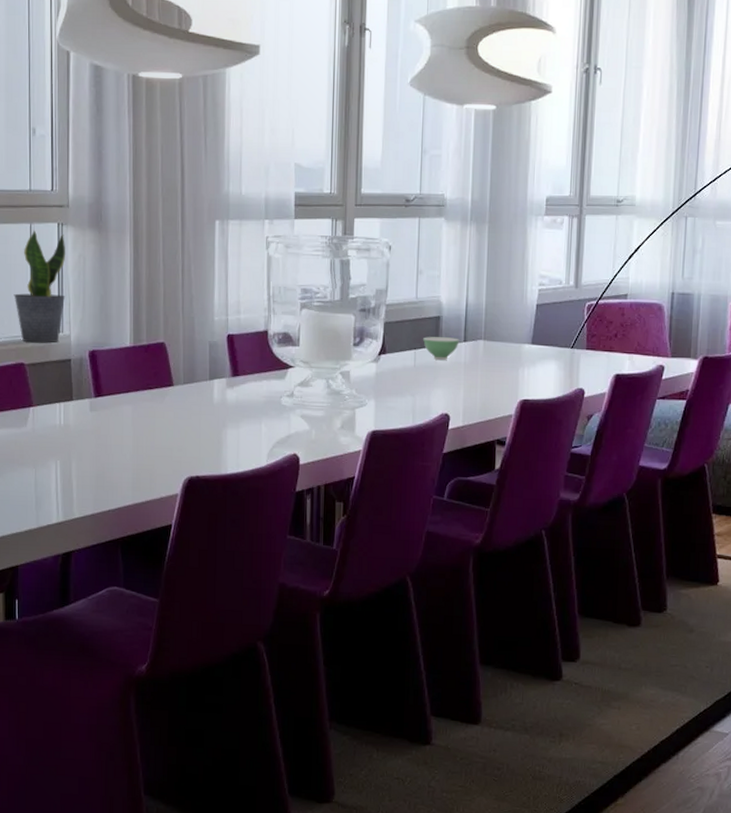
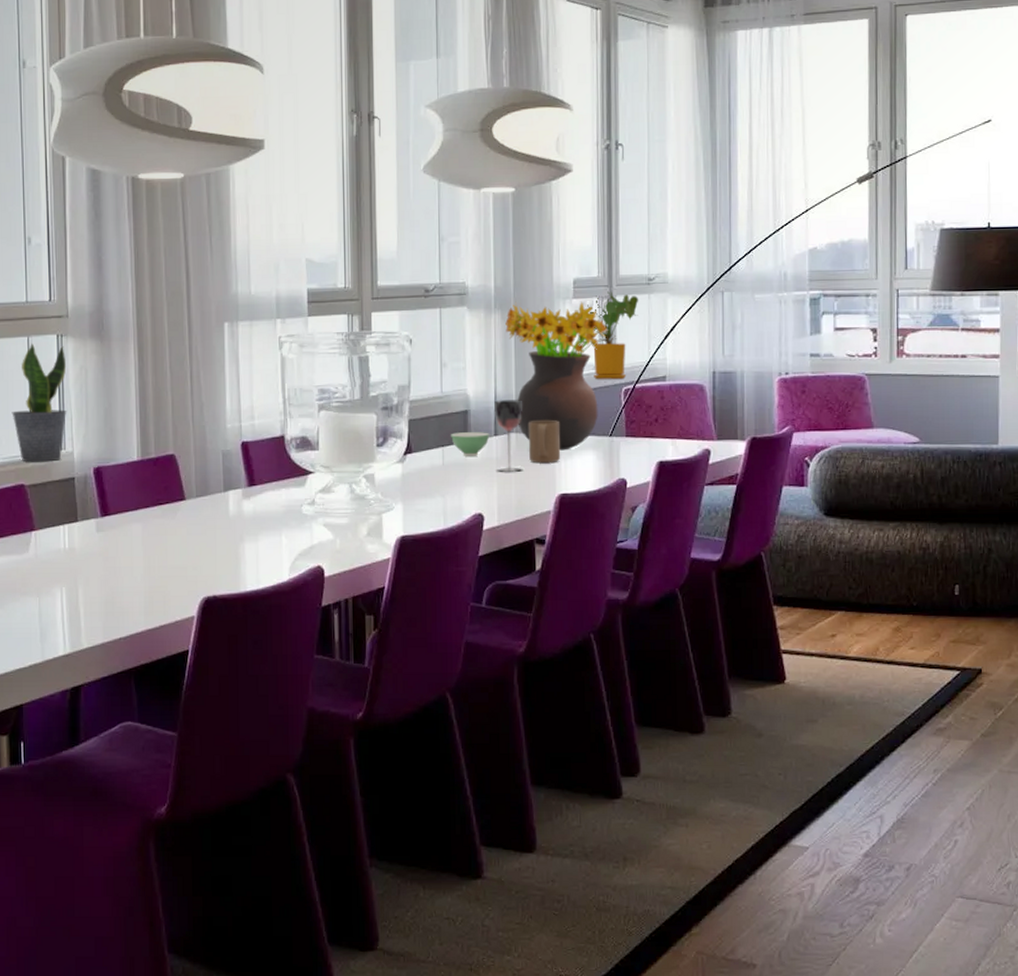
wineglass: none [464,308,491,378] -> present [494,400,523,473]
flower arrangement: none [480,216,576,359] -> present [505,301,608,451]
cup: none [495,329,525,370] -> present [529,419,561,463]
house plant: none [556,211,607,296] -> present [586,291,639,380]

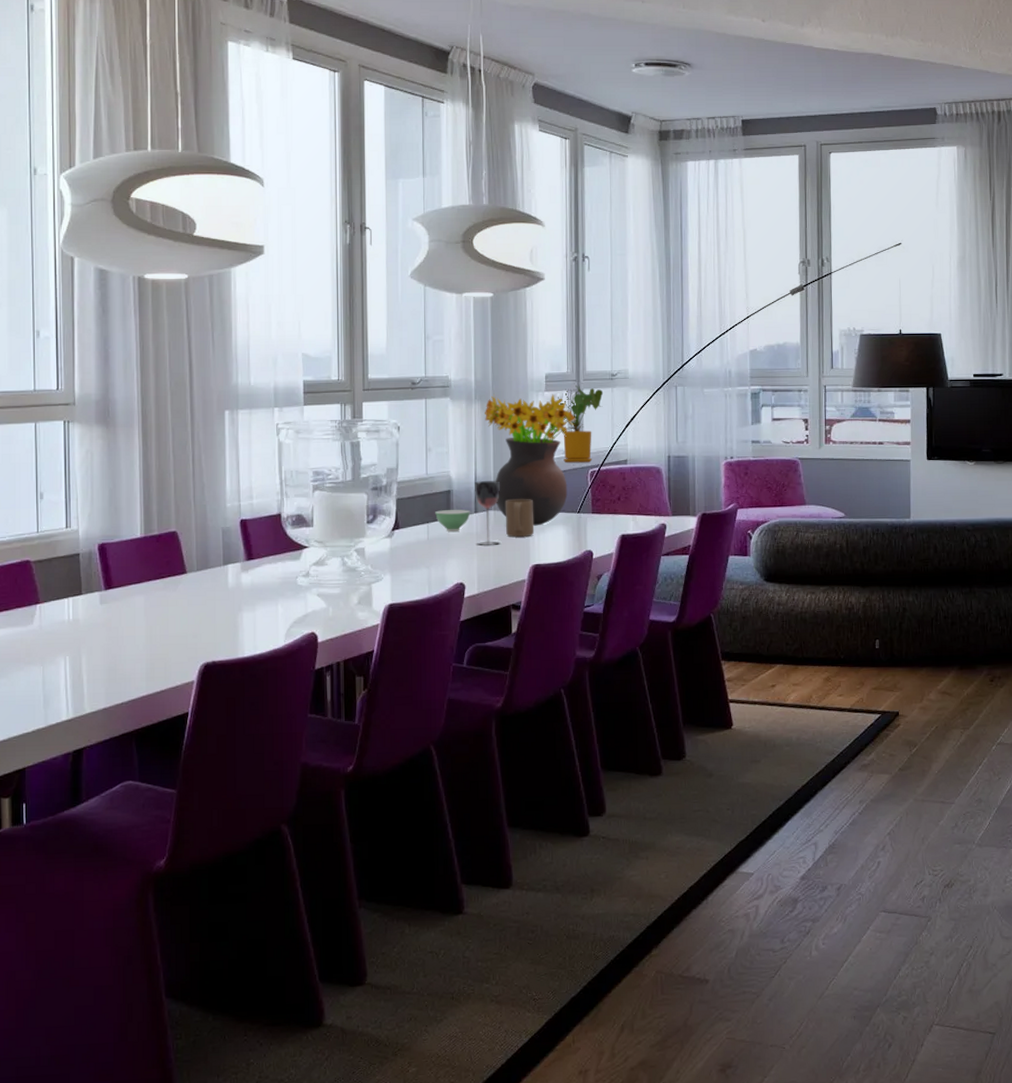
potted plant: present [11,343,67,461] -> none [18,429,73,539]

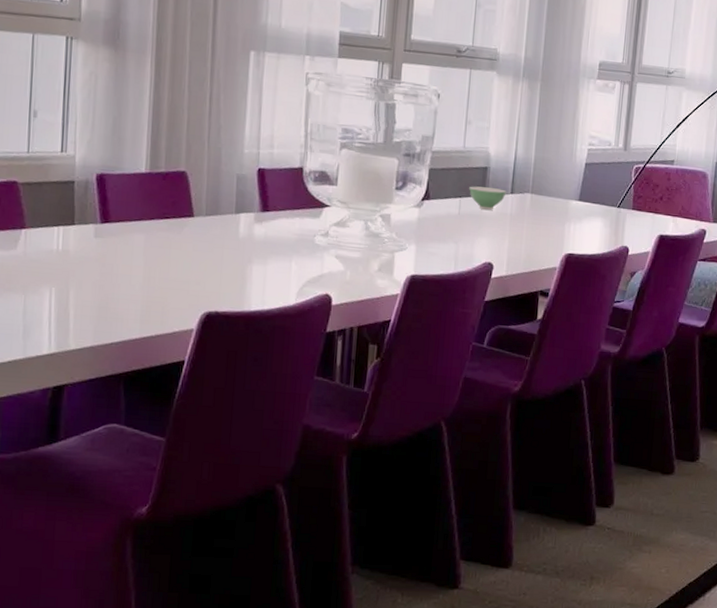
wineglass: present [475,481,501,546] -> none [510,161,540,229]
flower arrangement: present [485,393,576,526] -> none [531,75,626,215]
cup: present [506,498,535,537] -> none [541,184,573,224]
house plant: present [557,385,604,464] -> none [607,77,658,159]

